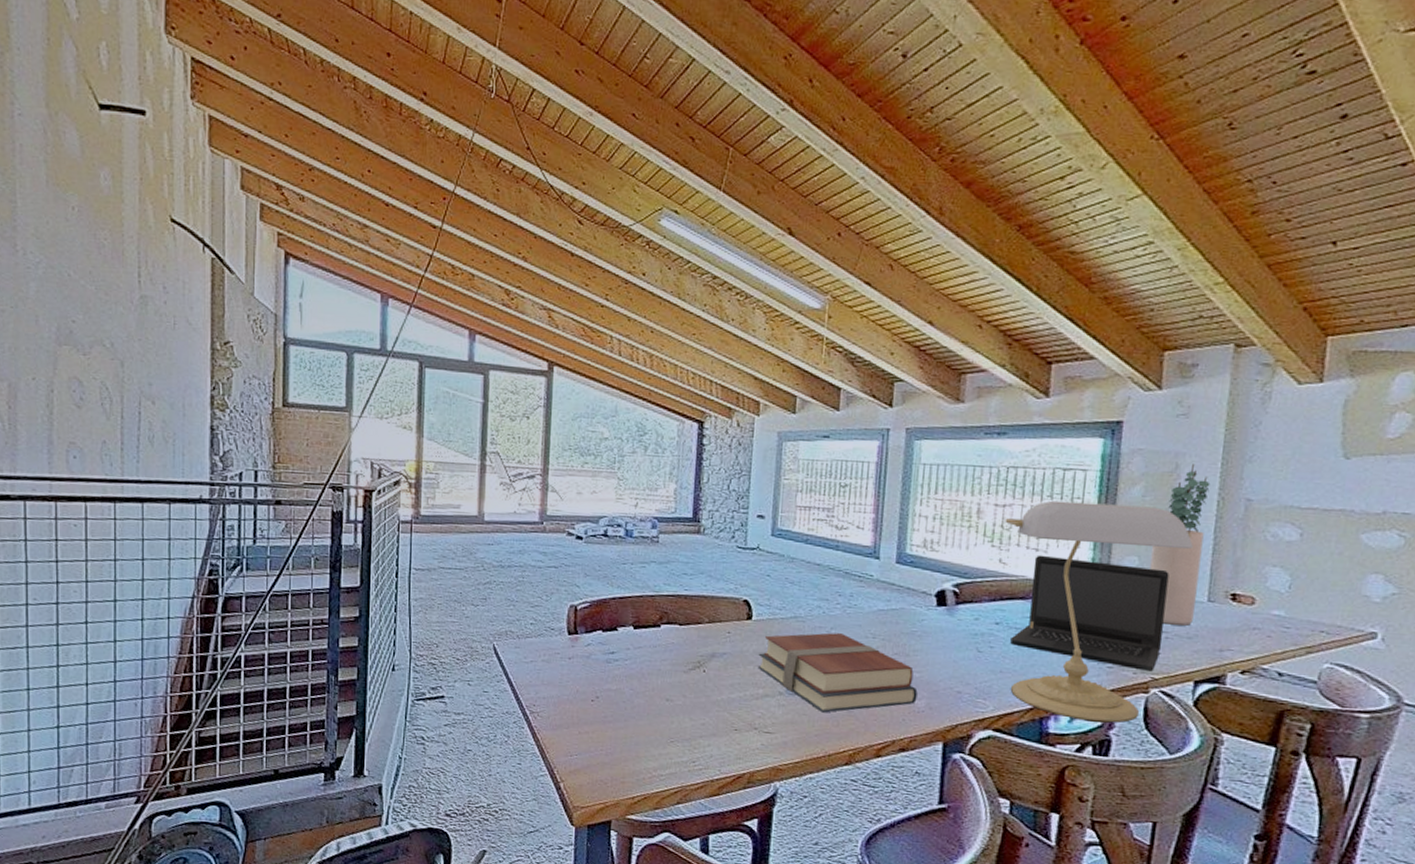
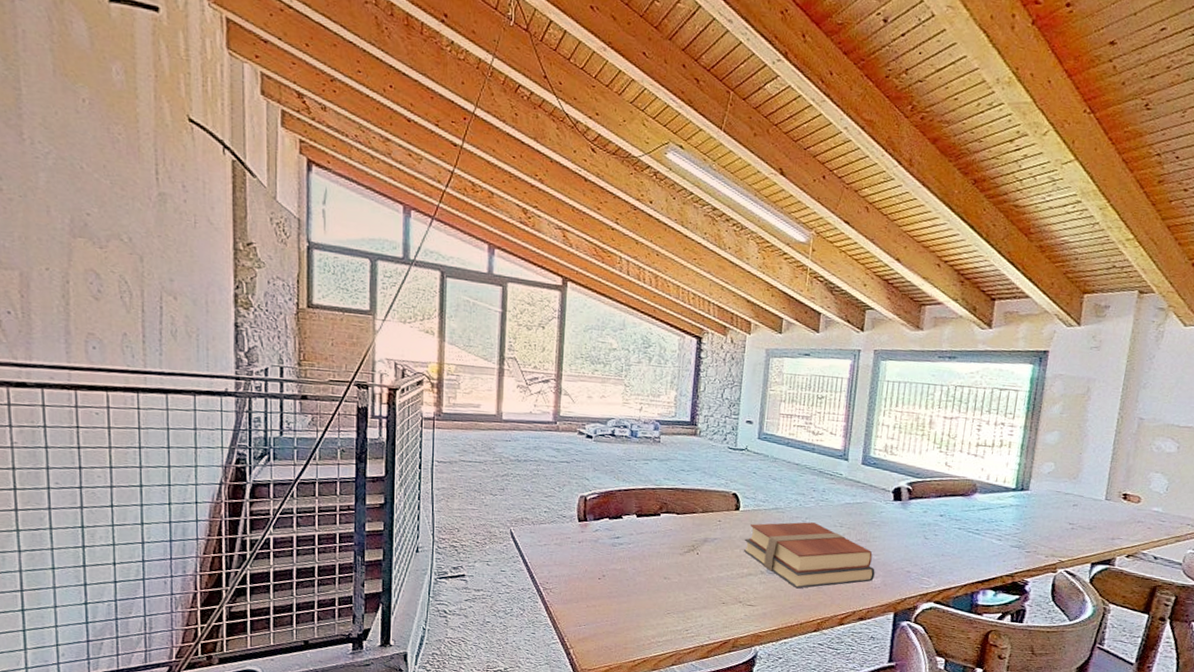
desk lamp: present [1005,500,1193,724] -> none [950,415,1097,597]
laptop: present [1010,554,1170,671] -> none [951,459,1078,555]
vase: present [1150,464,1210,626] -> none [1063,388,1113,519]

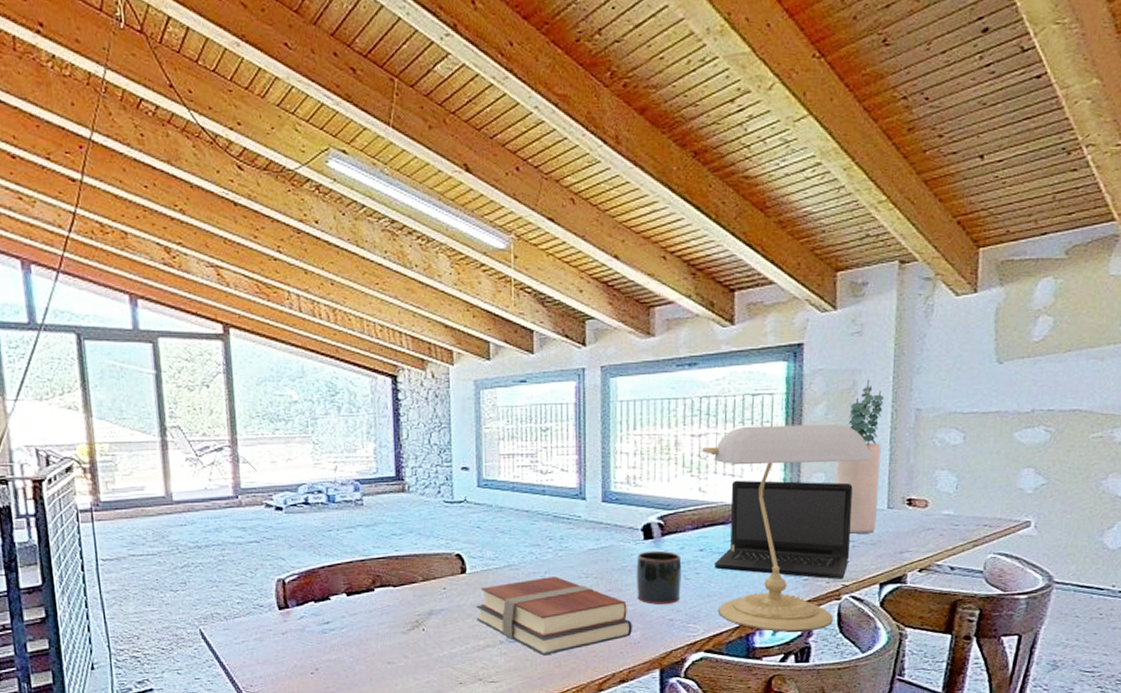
mug: none [882,510,924,558] -> present [636,550,682,605]
desk lamp: none [950,415,1097,597] -> present [701,424,872,632]
laptop: none [951,459,1078,555] -> present [715,480,853,579]
vase: none [1063,388,1113,519] -> present [835,380,884,534]

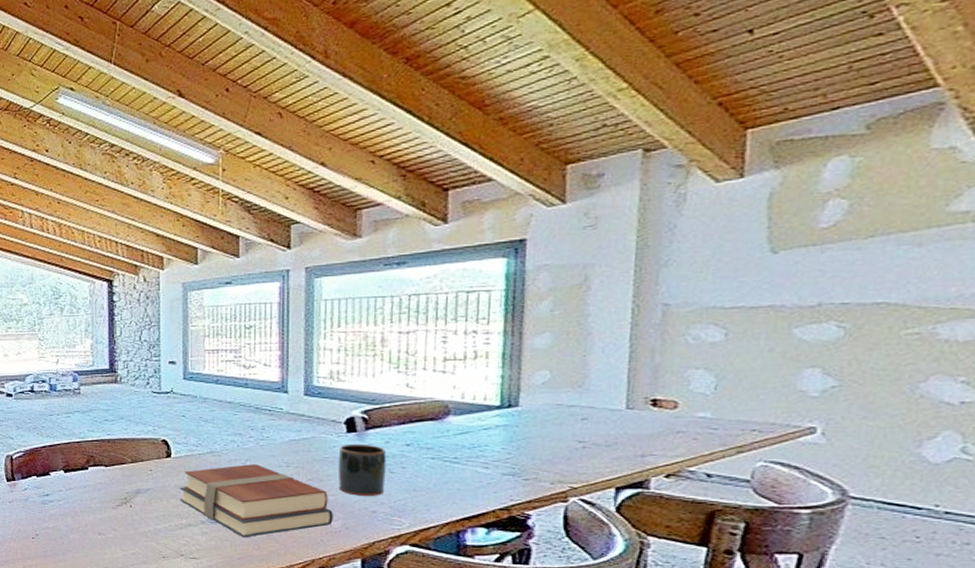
desk lamp: present [701,424,872,632] -> none [410,320,608,533]
laptop: present [715,480,853,579] -> none [422,376,584,481]
vase: present [835,380,884,534] -> none [562,274,623,434]

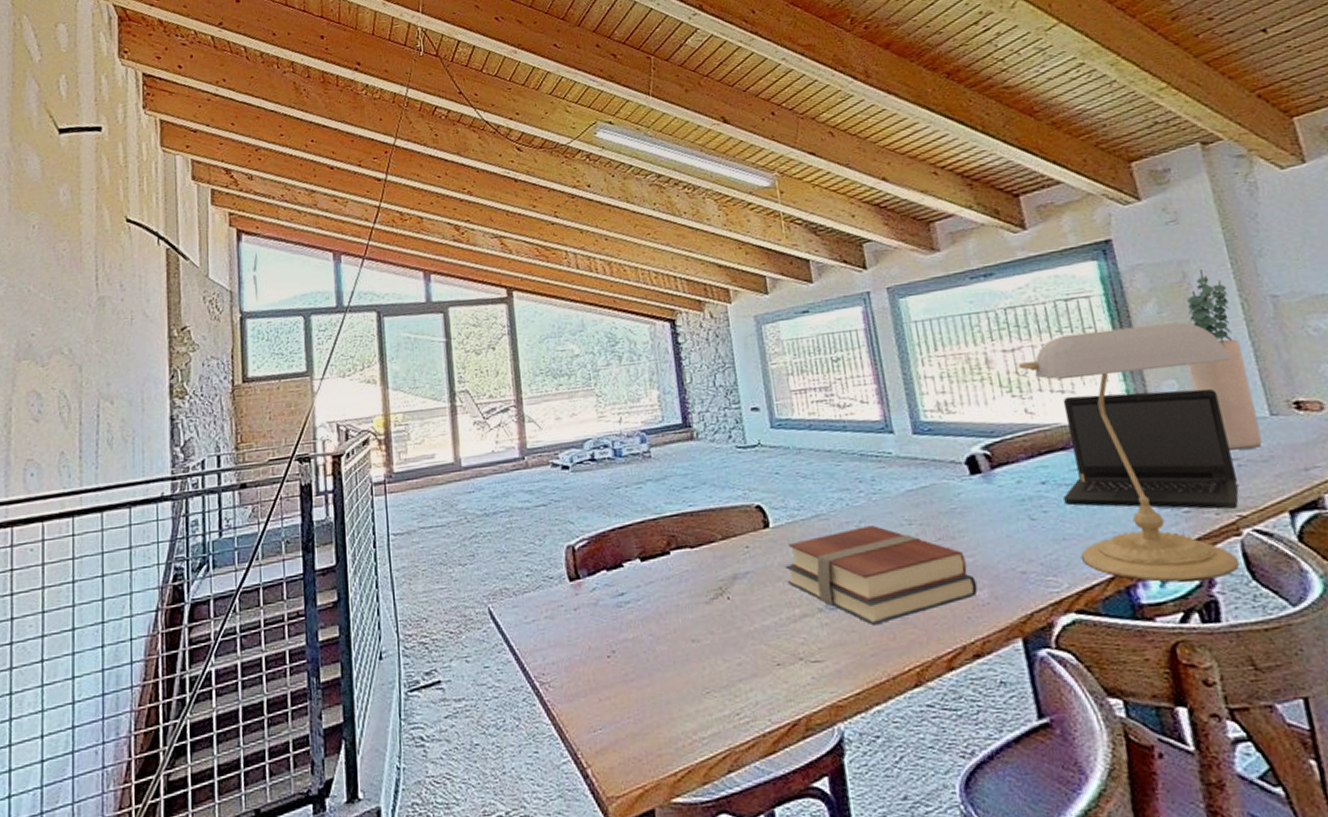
mug: present [337,443,387,496] -> none [966,486,1029,554]
desk lamp: none [410,320,608,533] -> present [1018,322,1239,583]
laptop: none [422,376,584,481] -> present [1062,388,1239,509]
vase: none [562,274,623,434] -> present [1187,269,1262,450]

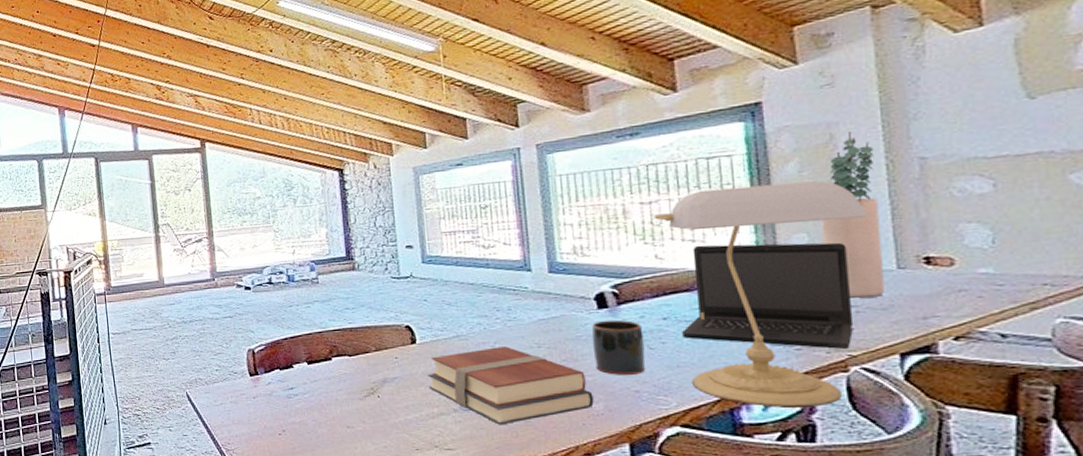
mug: none [966,486,1029,554] -> present [591,319,646,375]

